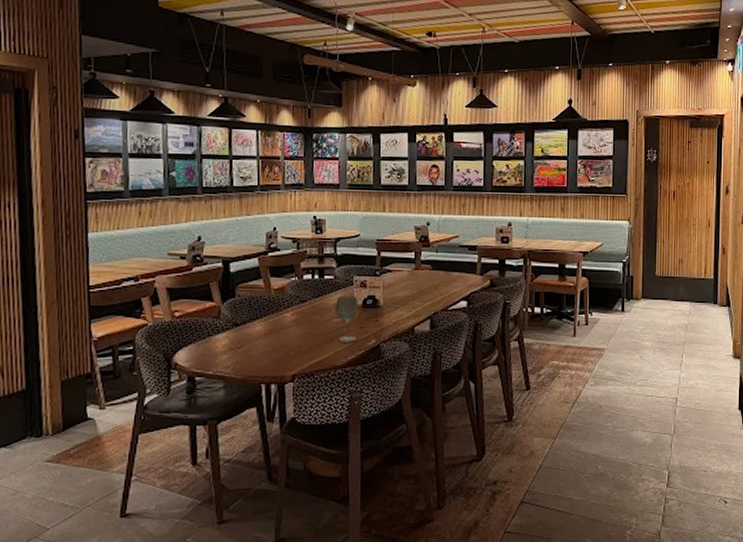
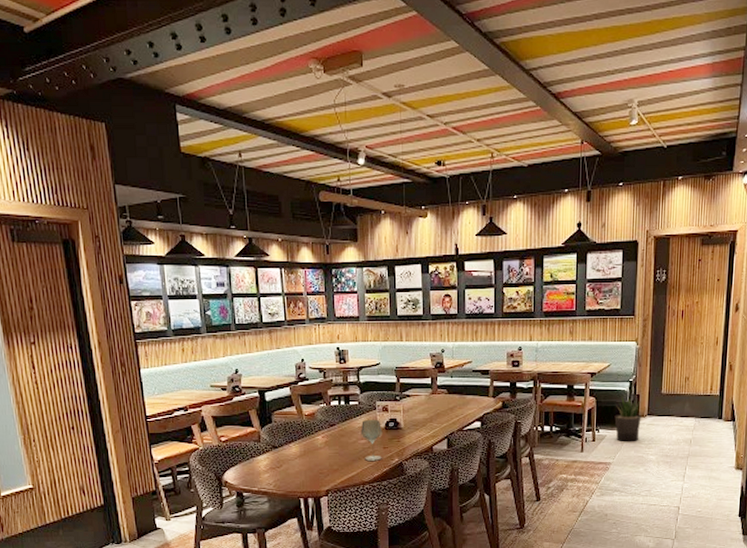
planter: none [608,277,636,327] -> present [614,396,641,442]

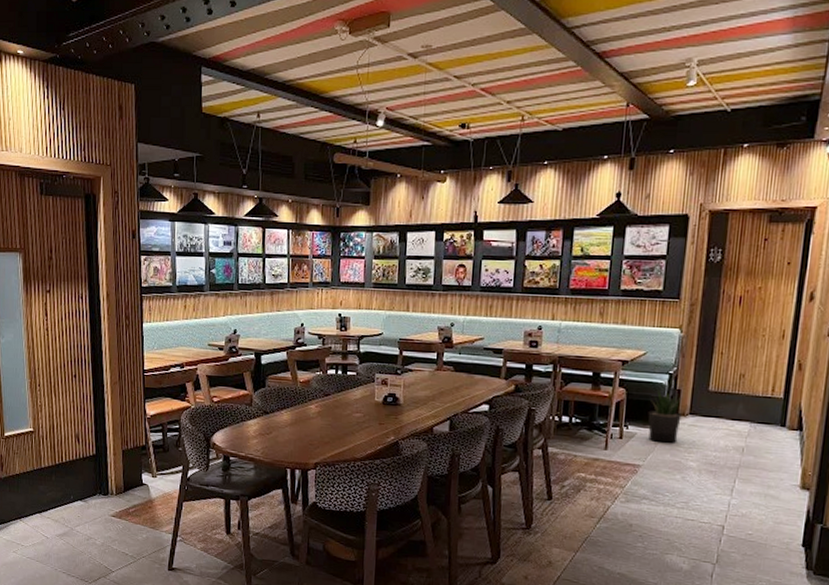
wine glass: present [360,419,383,462] -> none [356,391,380,438]

